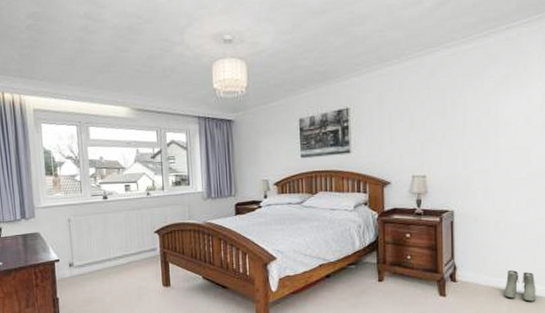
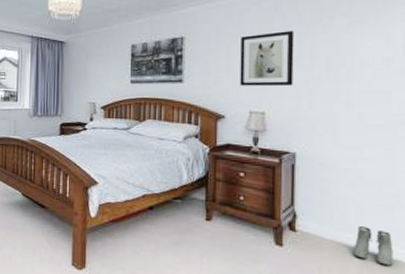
wall art: none [401,96,449,152] -> present [240,31,295,87]

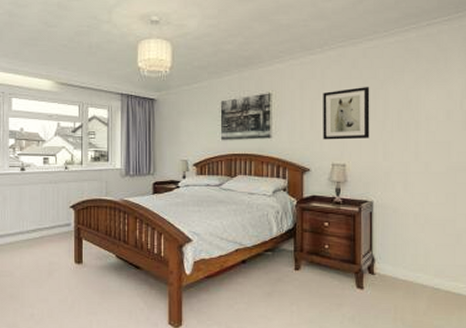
boots: present [353,226,393,266] -> none [422,266,455,299]

